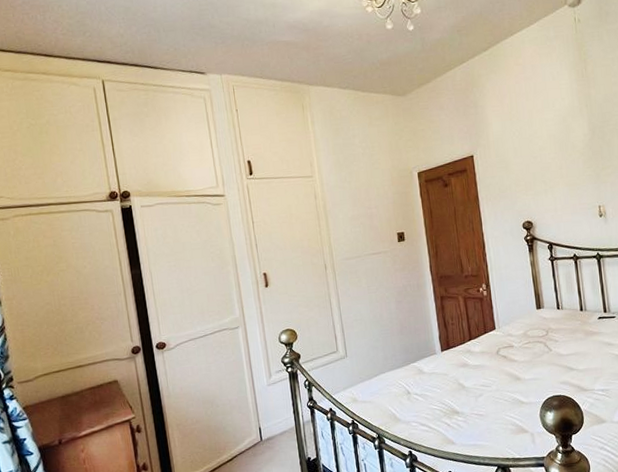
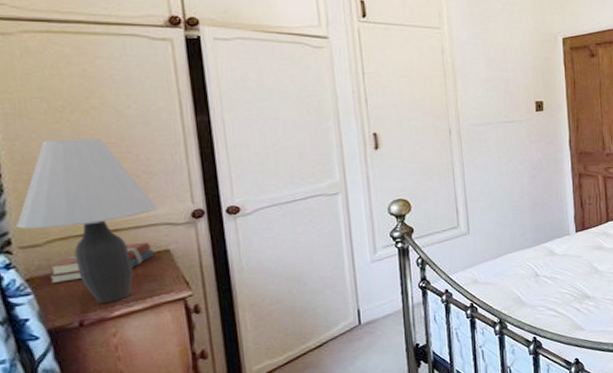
table lamp: none [15,294,108,426] -> present [15,139,158,304]
books: none [38,375,107,411] -> present [49,242,155,285]

